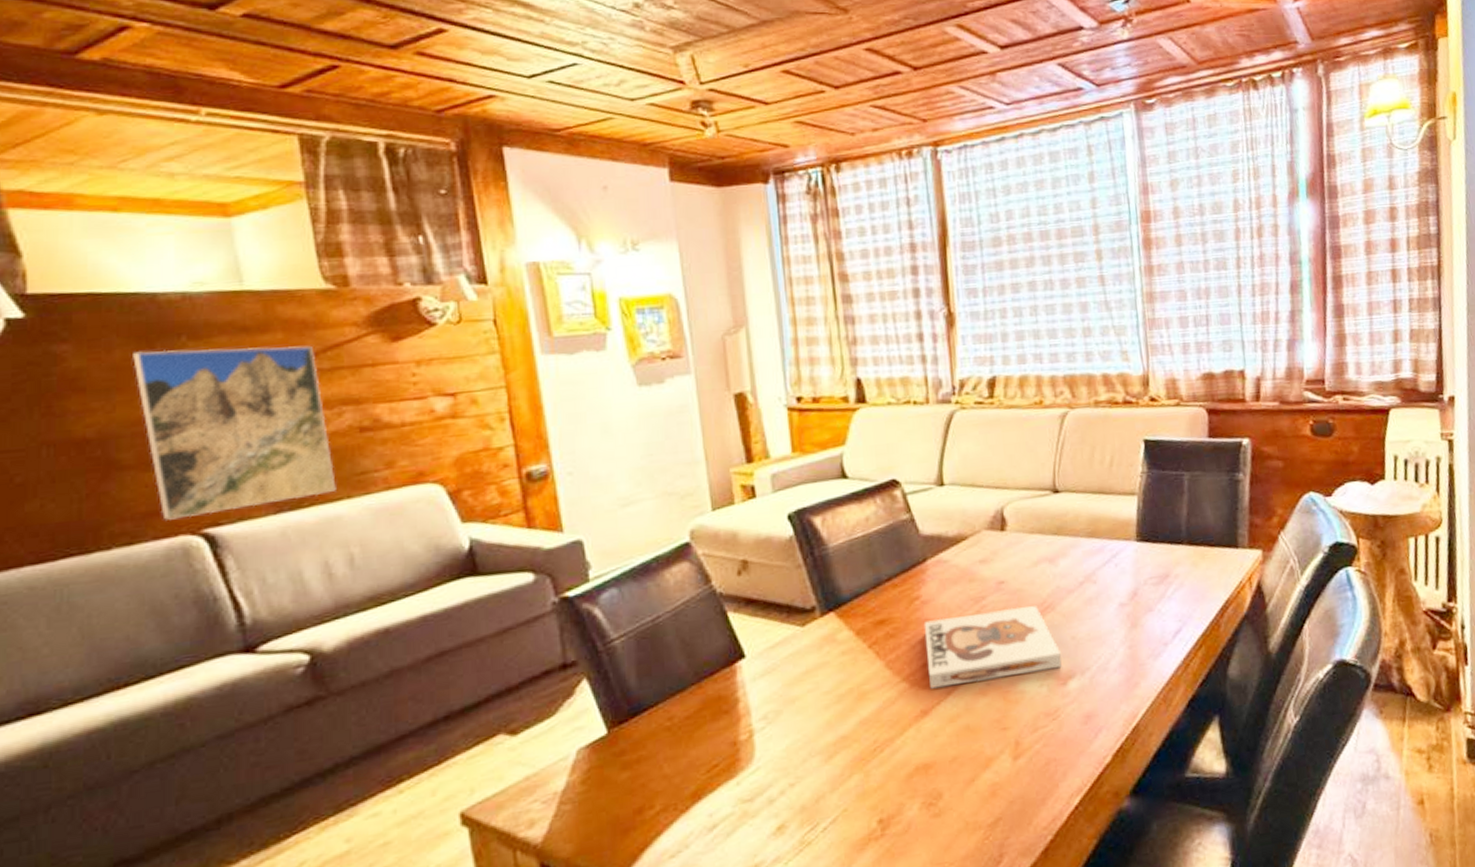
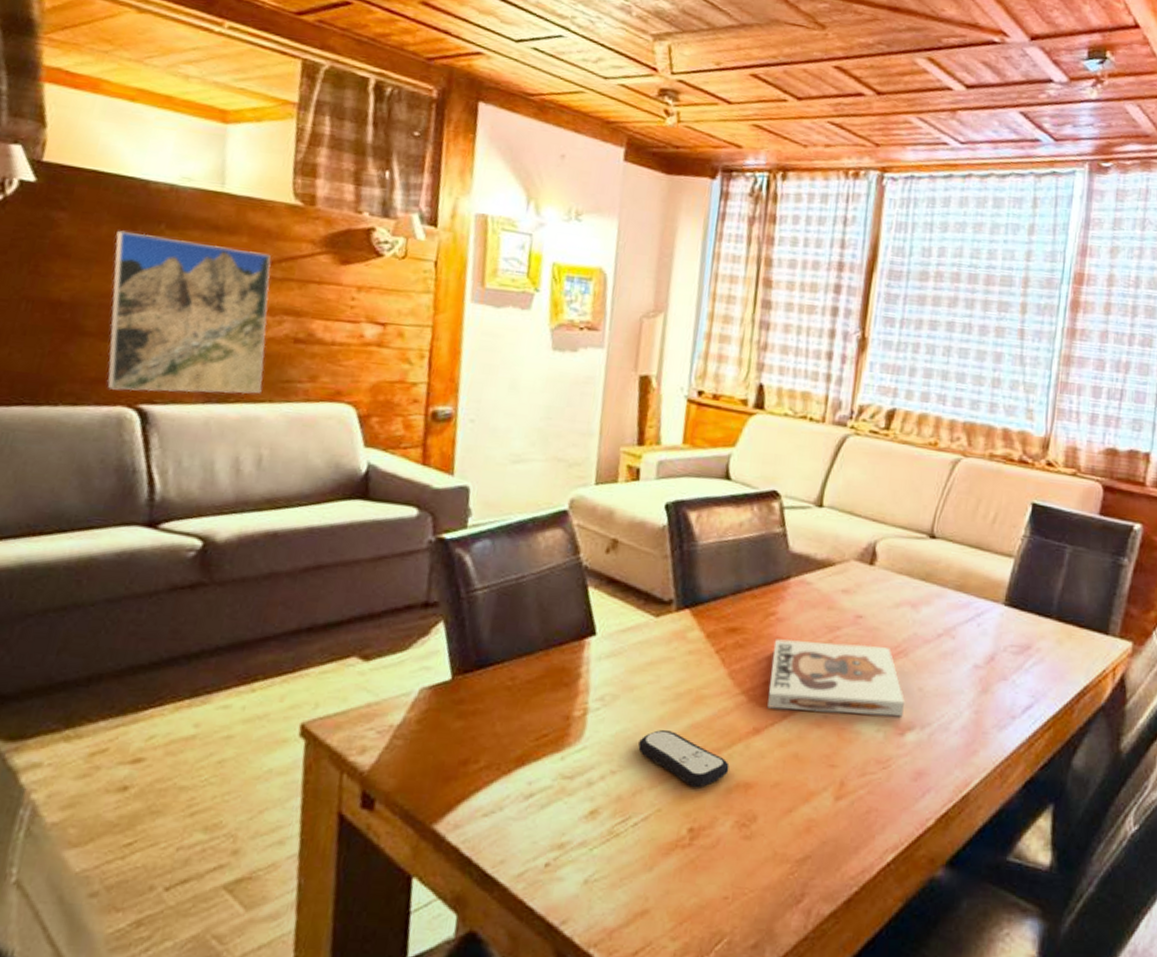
remote control: none [811,732,906,781] -> present [638,730,730,788]

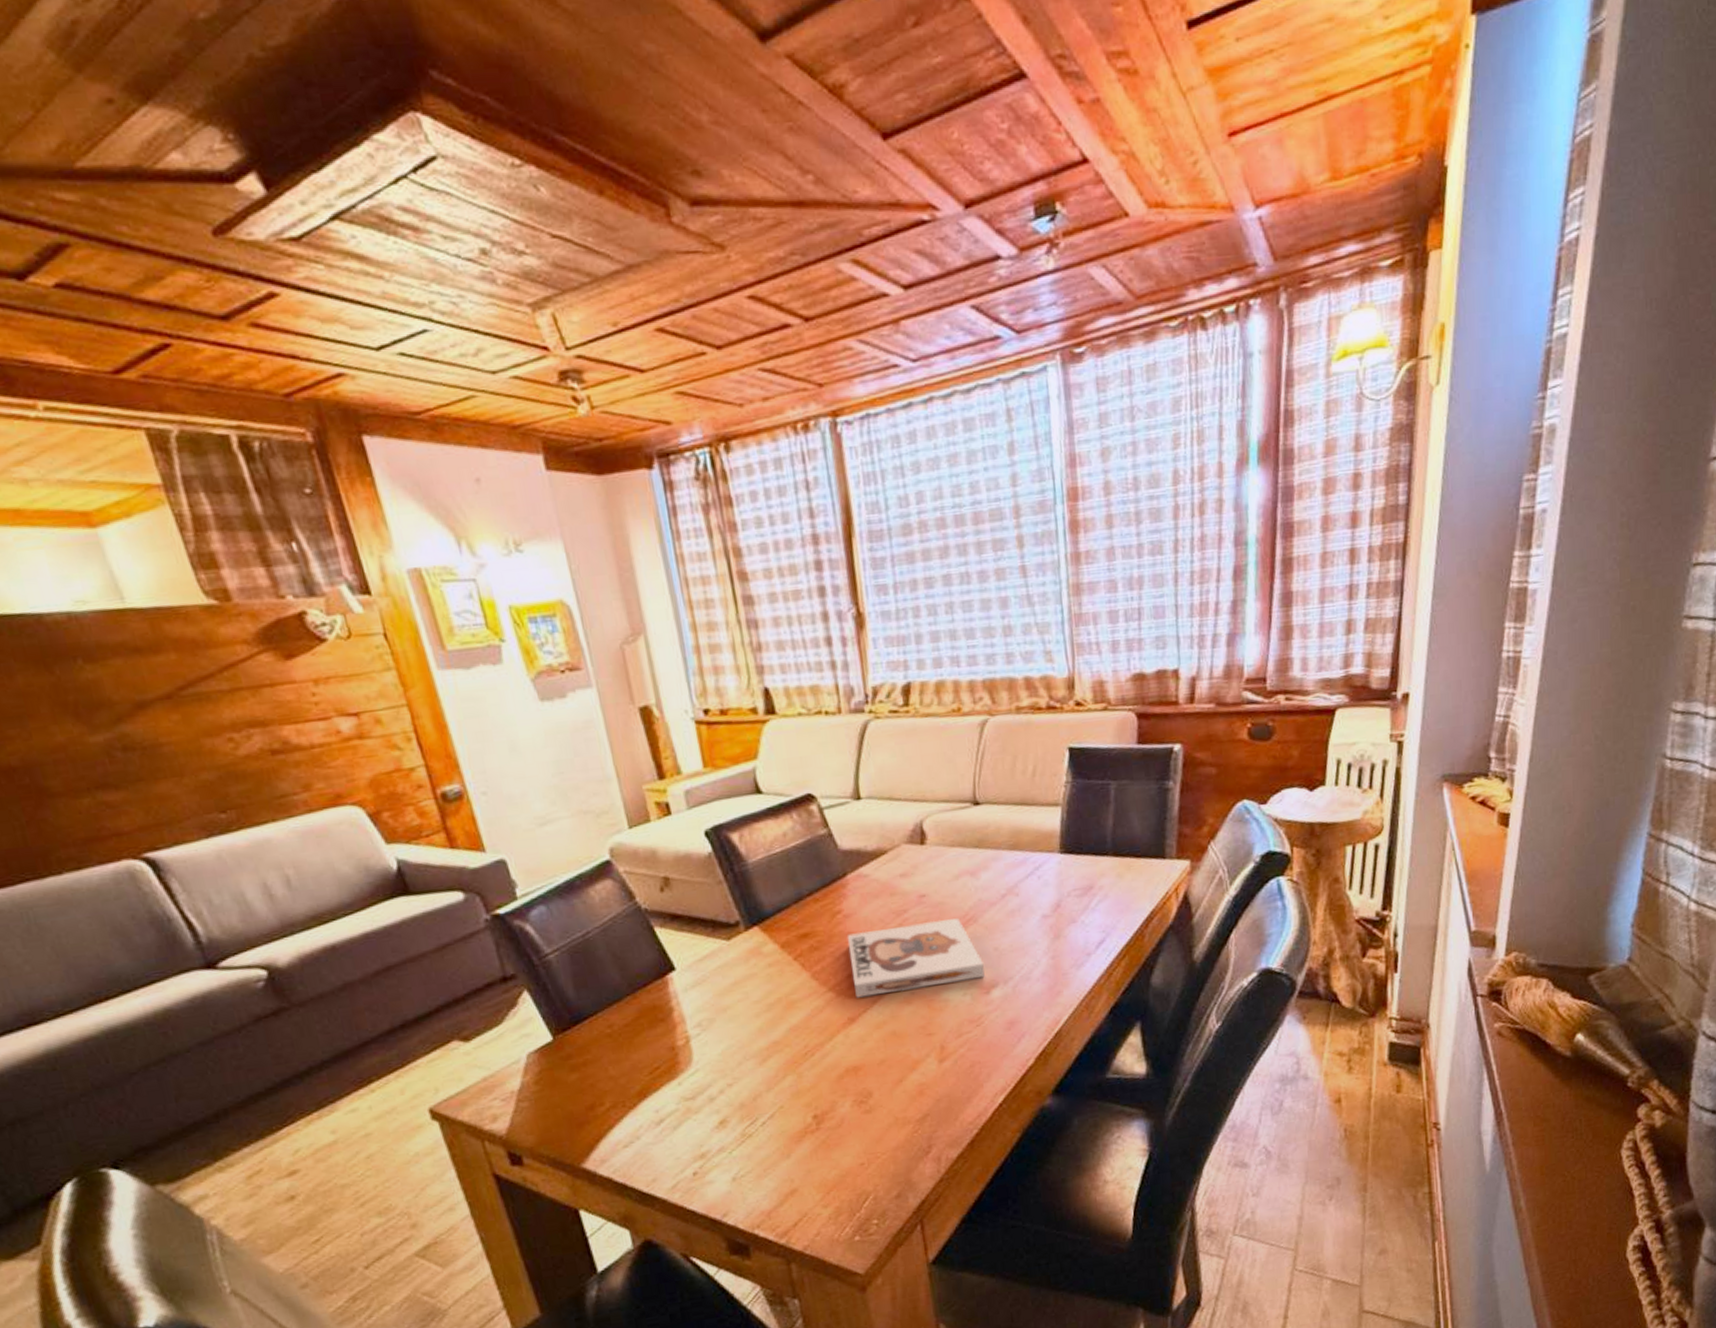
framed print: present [106,230,271,394] -> none [34,666,261,846]
remote control: present [638,730,730,788] -> none [745,1038,836,1082]

